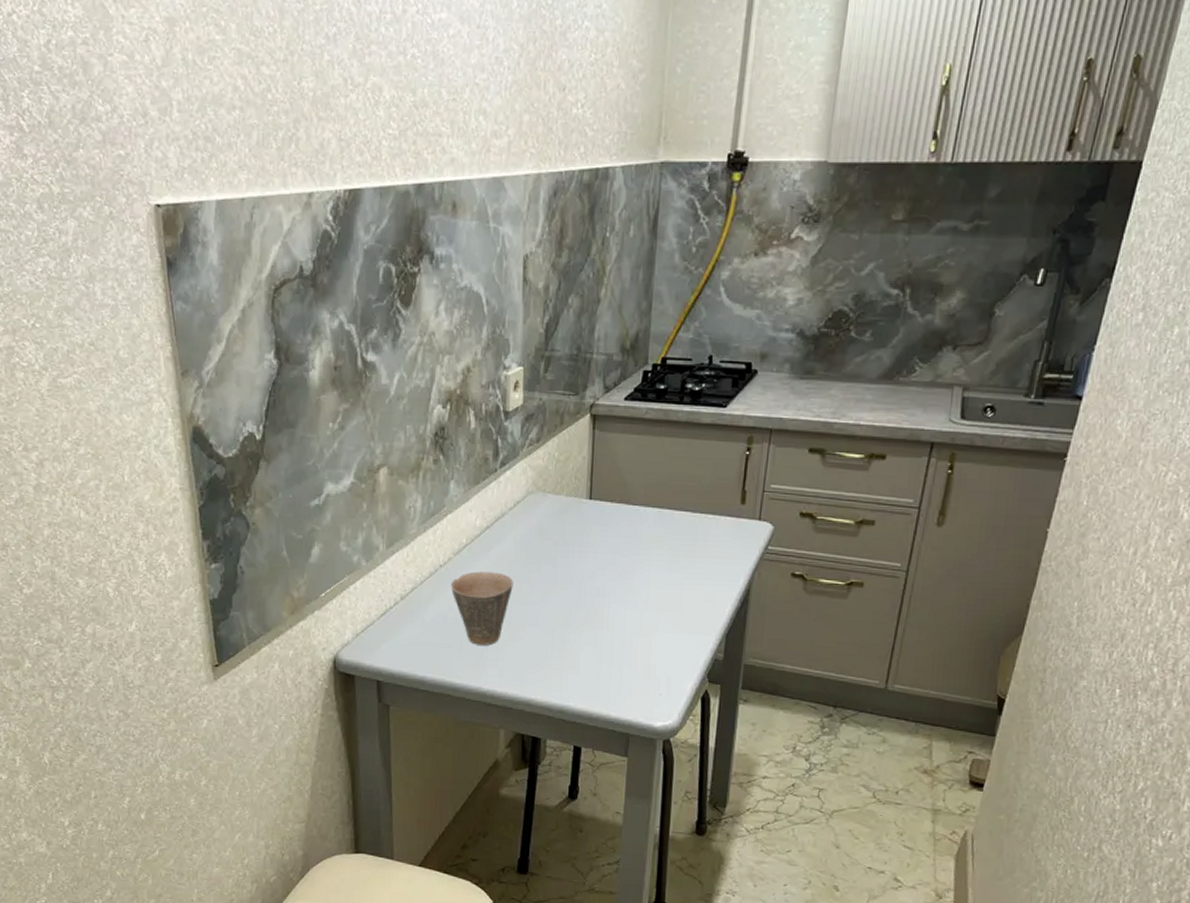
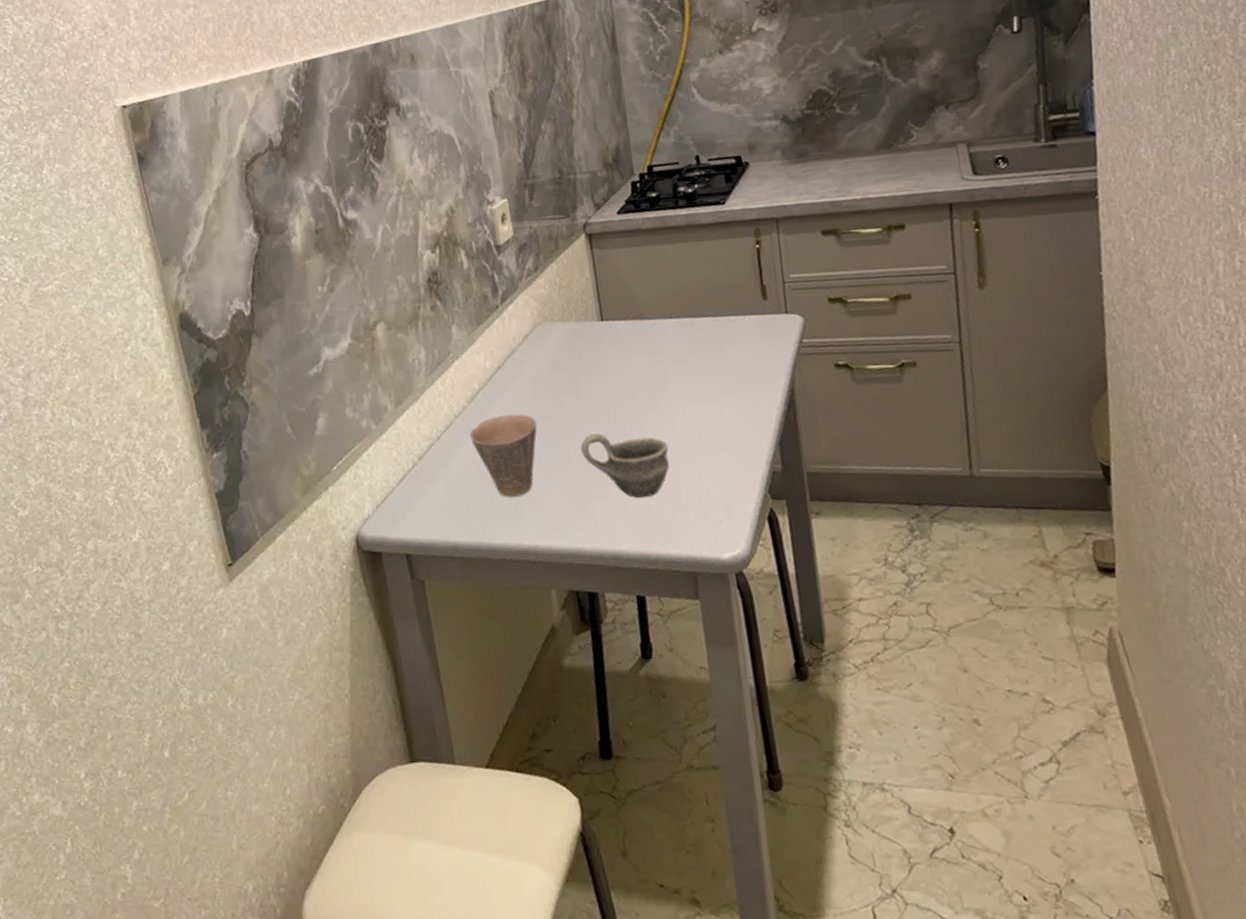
cup: none [549,601,628,665] -> present [581,433,670,499]

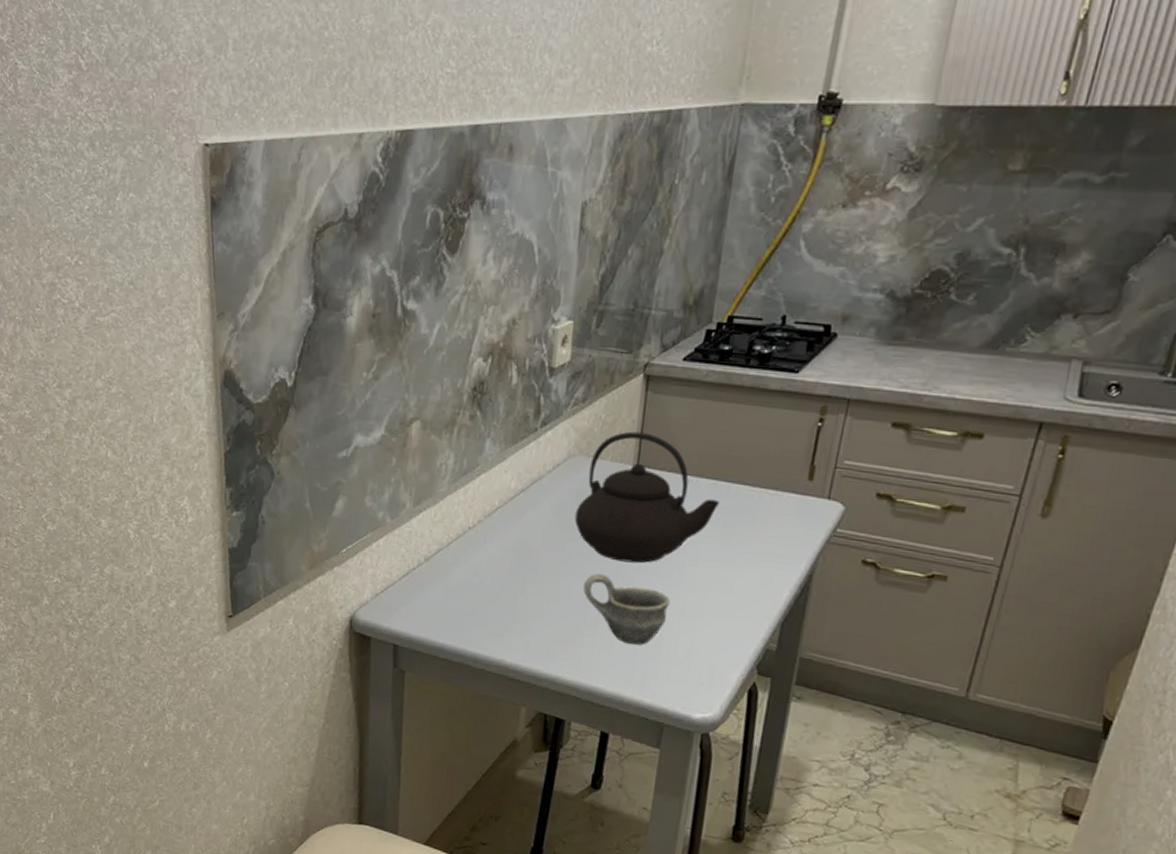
cup: present [469,413,538,497] -> none [478,536,547,616]
teapot: none [554,287,689,417] -> present [574,431,720,564]

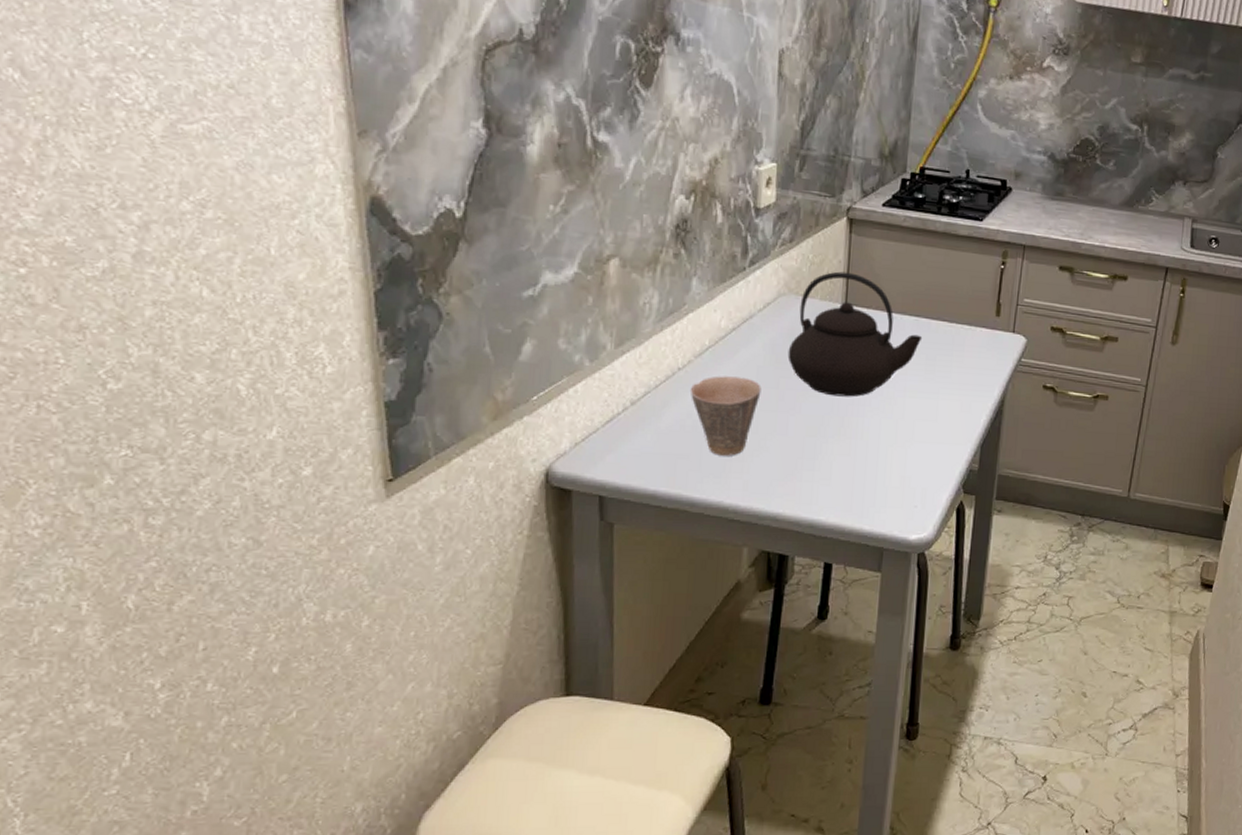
cup: none [478,536,547,616] -> present [689,376,762,456]
cup: present [583,573,671,646] -> none [800,409,884,476]

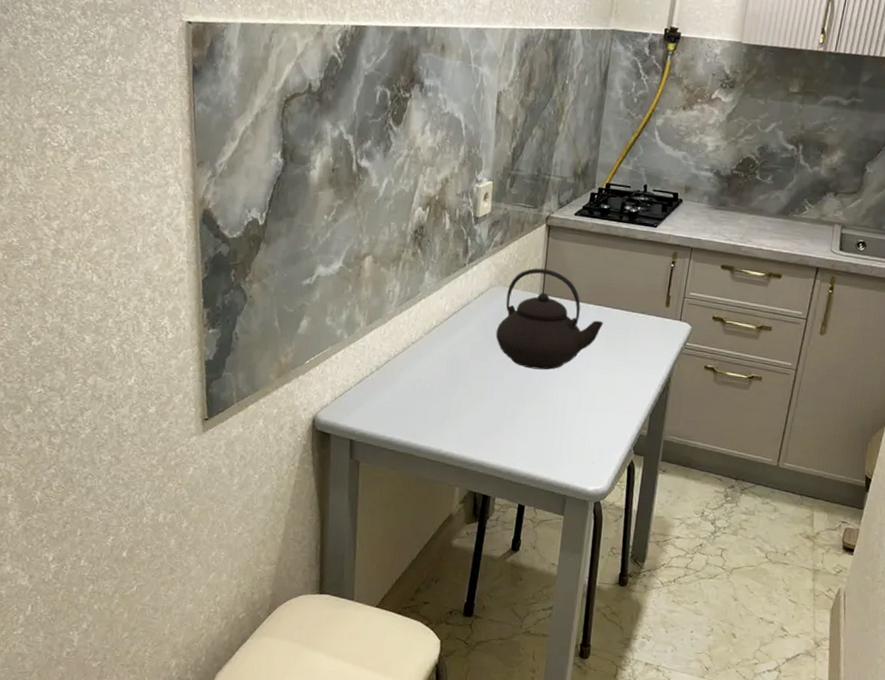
cup: present [689,376,762,456] -> none [420,349,474,414]

